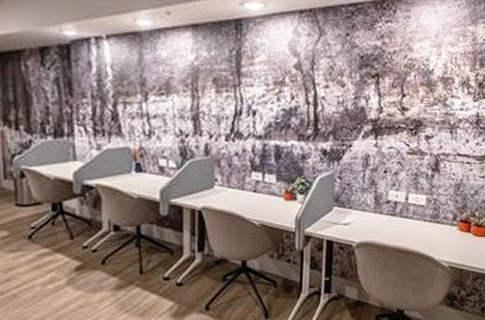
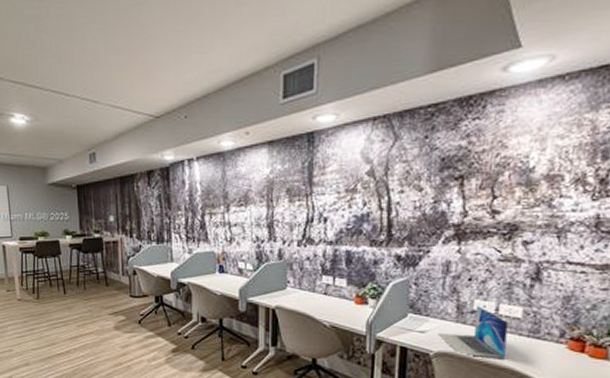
laptop: none [358,196,415,245] -> present [437,306,508,358]

